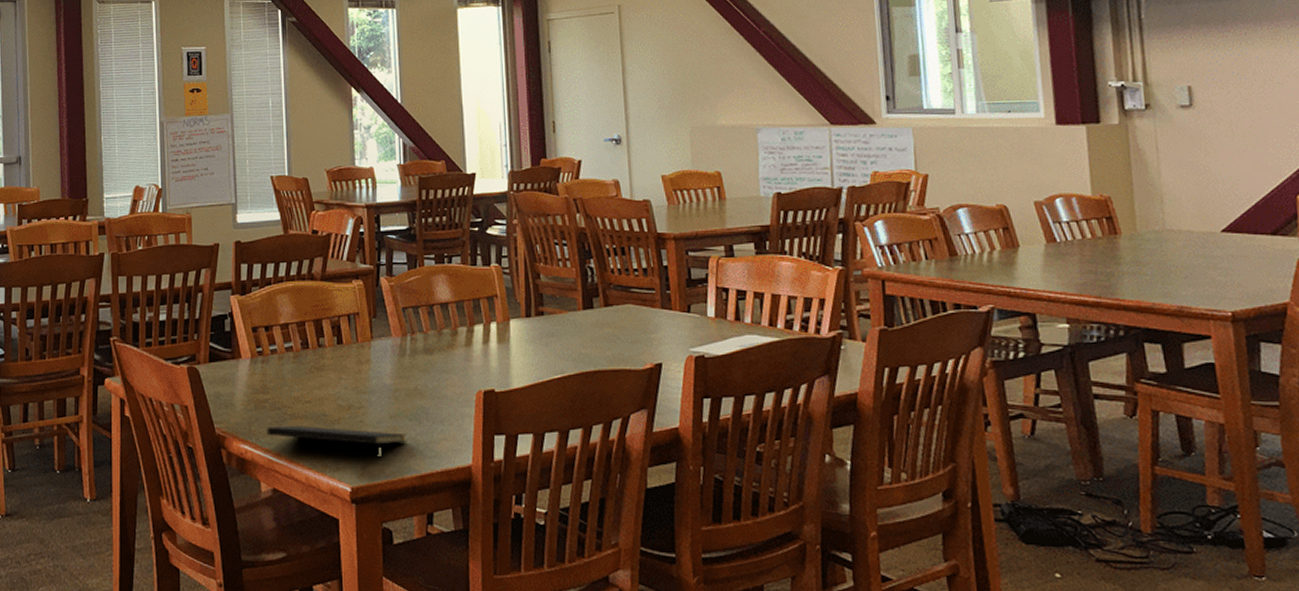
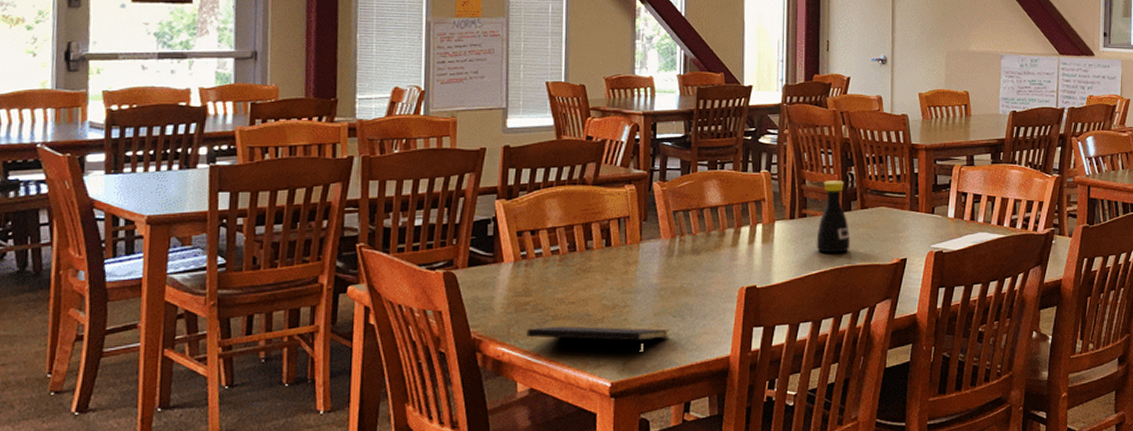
bottle: none [556,275,596,356] -> present [816,180,851,253]

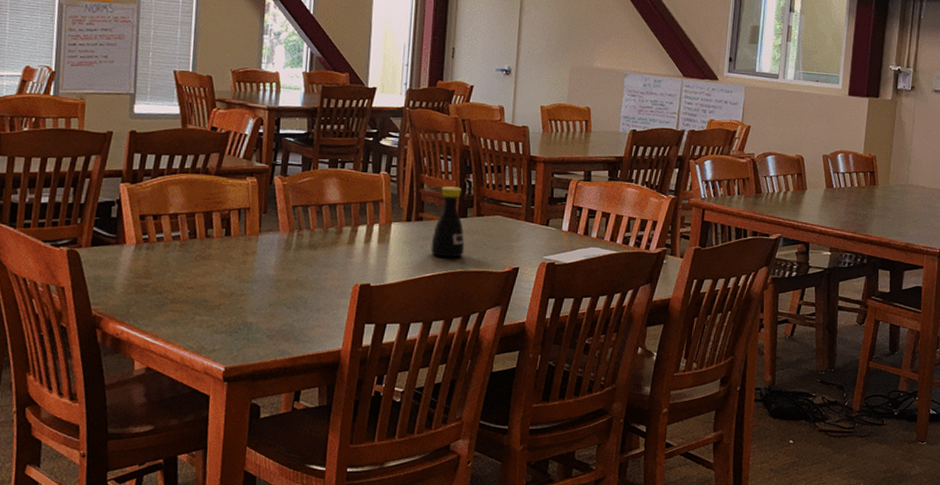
notepad: present [526,325,670,357] -> none [145,309,284,345]

